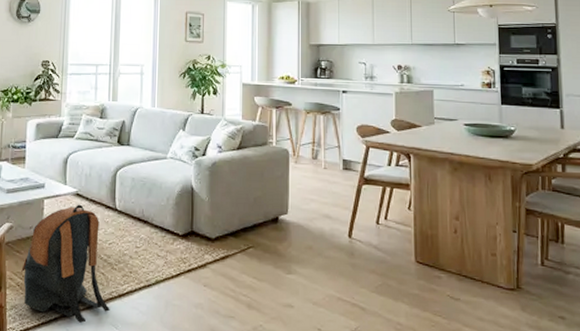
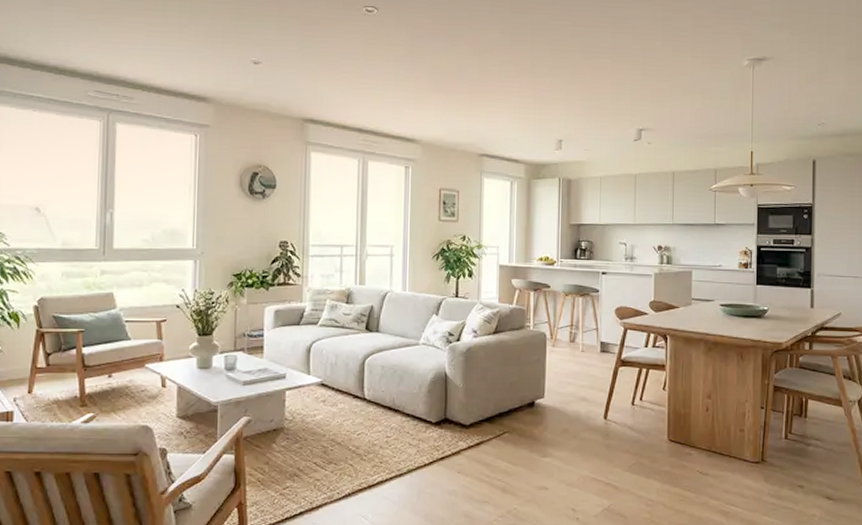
backpack: present [21,204,110,323] -> none [262,394,359,516]

